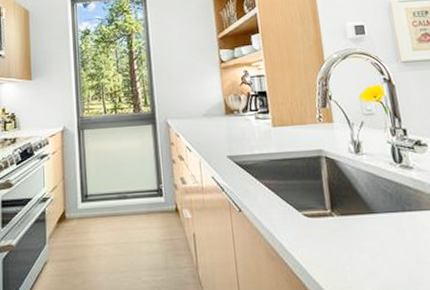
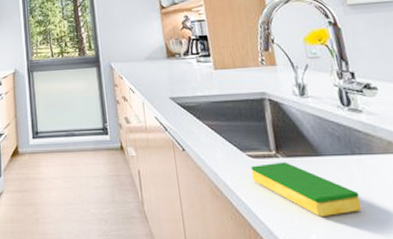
dish sponge: none [306,220,411,276] -> present [250,161,362,217]

